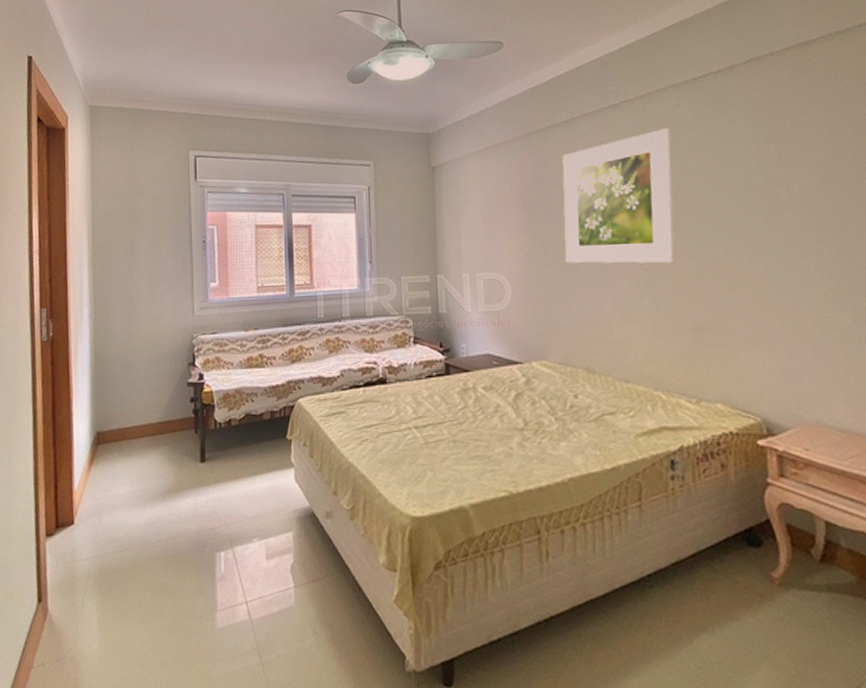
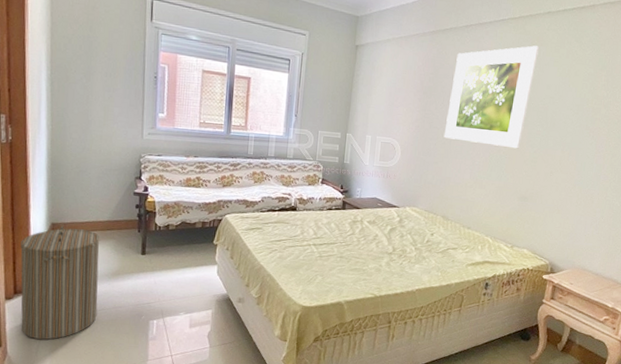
laundry hamper: none [63,432,152,588] -> present [20,224,100,340]

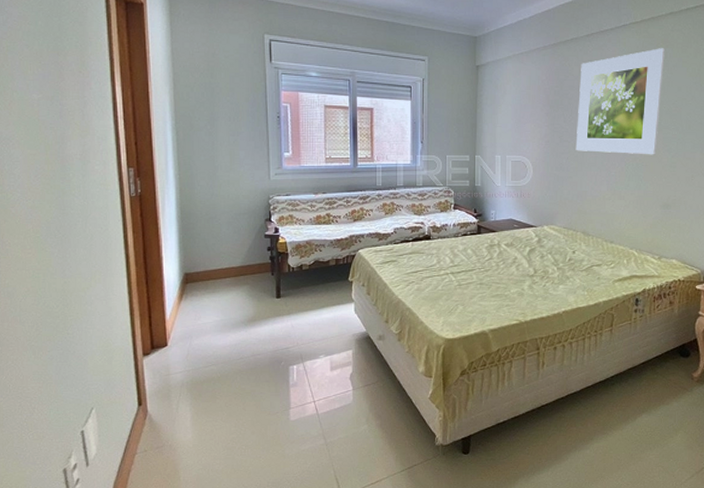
laundry hamper: present [20,224,100,340] -> none [155,274,236,394]

